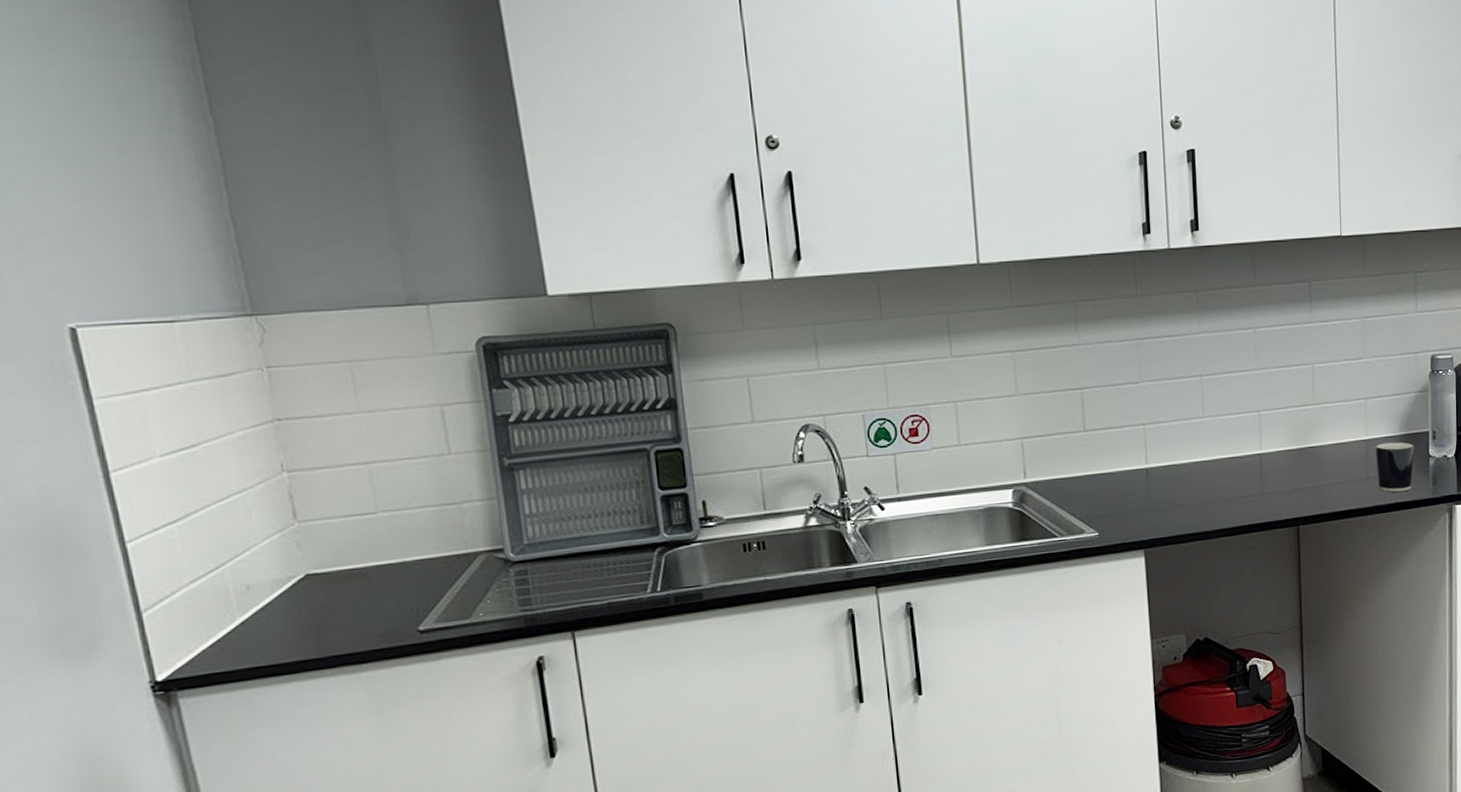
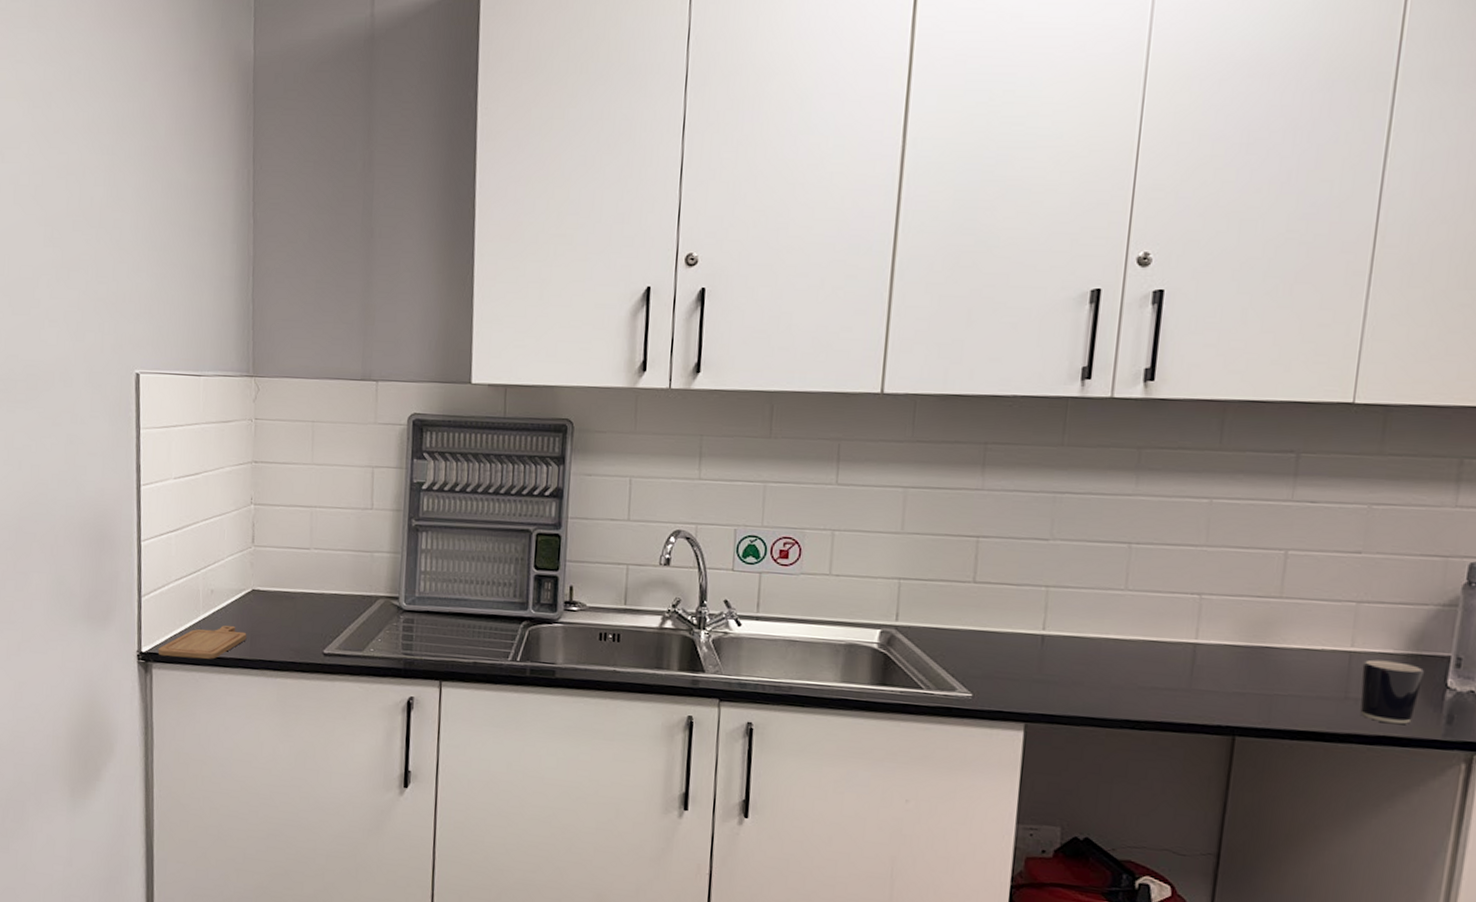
chopping board: none [181,622,310,681] -> present [158,625,247,660]

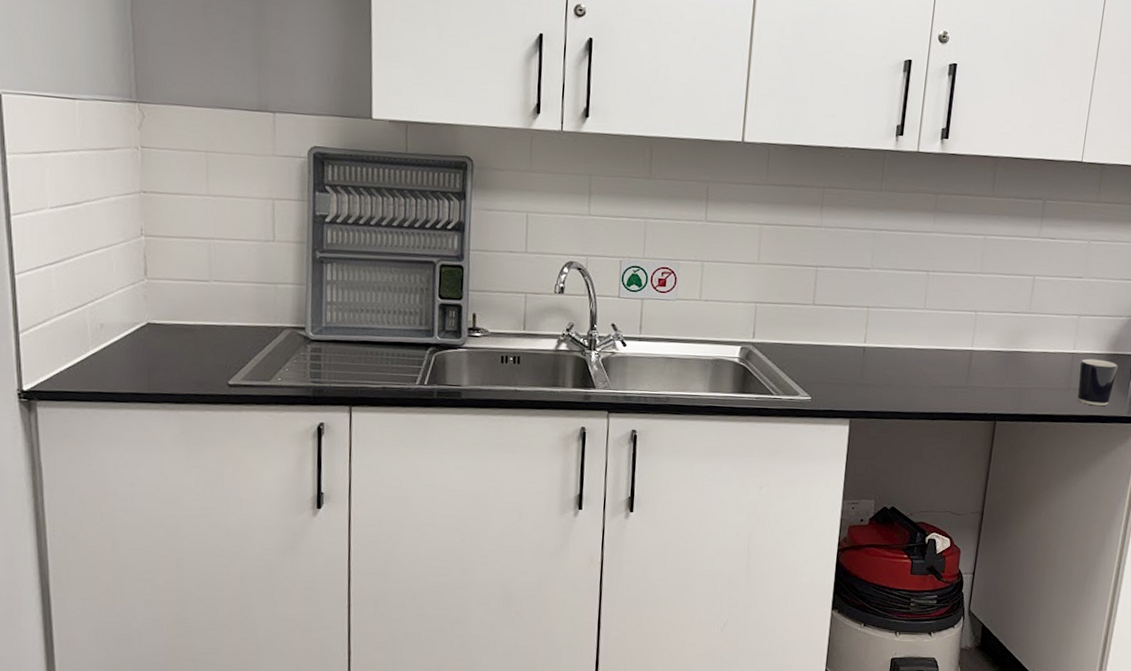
chopping board: present [158,625,247,660] -> none [42,359,144,396]

